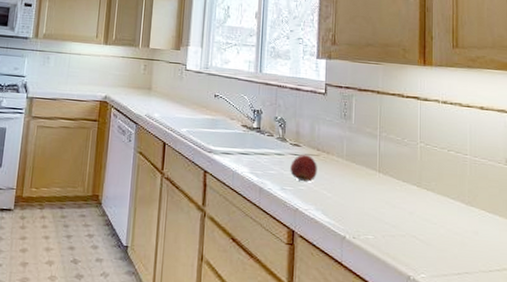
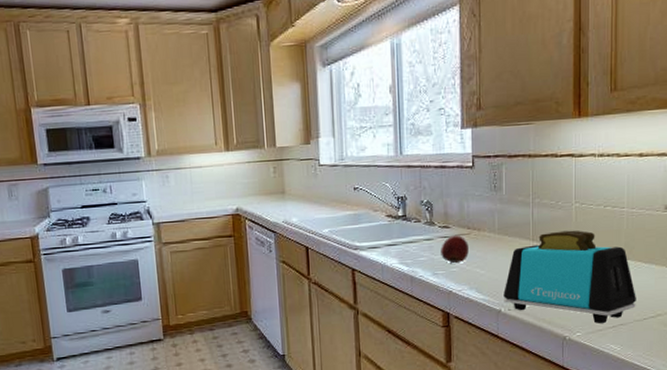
toaster: none [349,166,481,269] -> present [504,230,636,324]

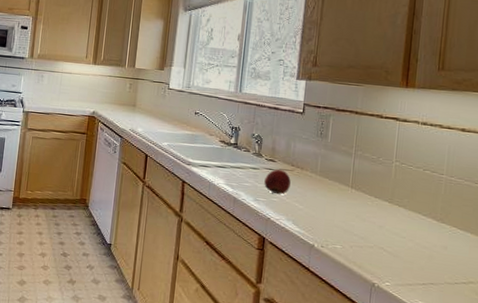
toaster: present [504,230,636,324] -> none [318,183,449,279]

